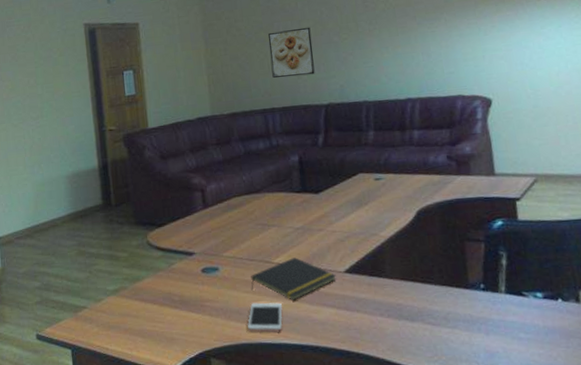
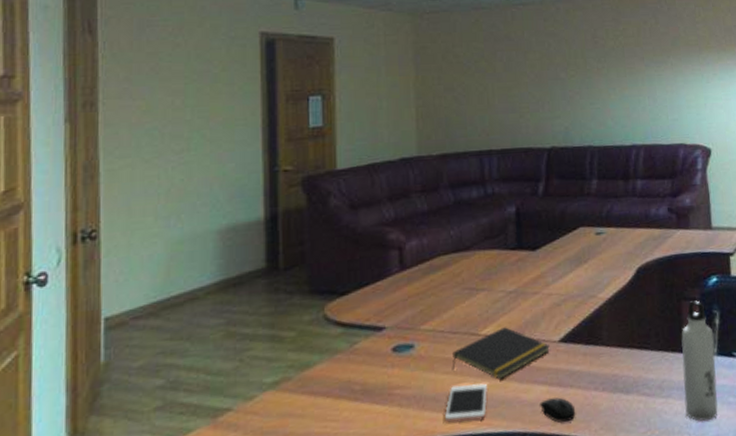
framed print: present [268,27,315,78] -> none [489,59,539,116]
mouse: none [328,319,364,342] -> present [538,397,576,423]
water bottle: none [465,242,508,353] -> present [681,300,718,422]

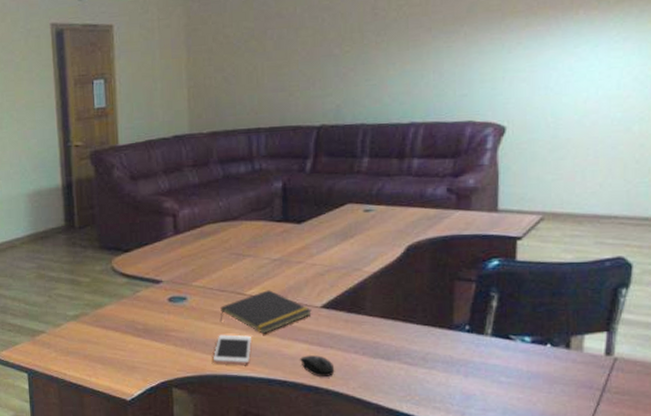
water bottle: present [681,300,718,422] -> none [448,282,489,396]

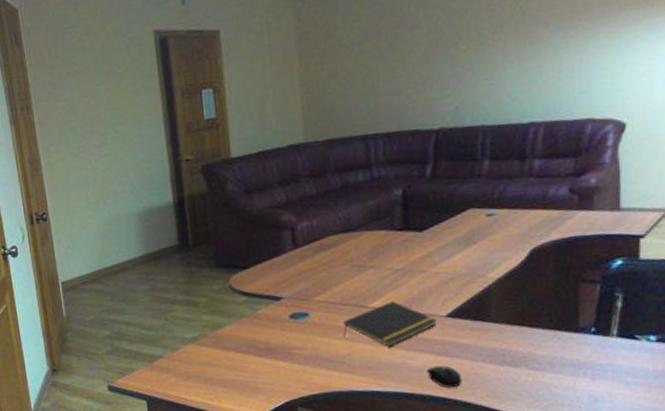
cell phone: present [214,334,251,365] -> none [339,349,377,381]

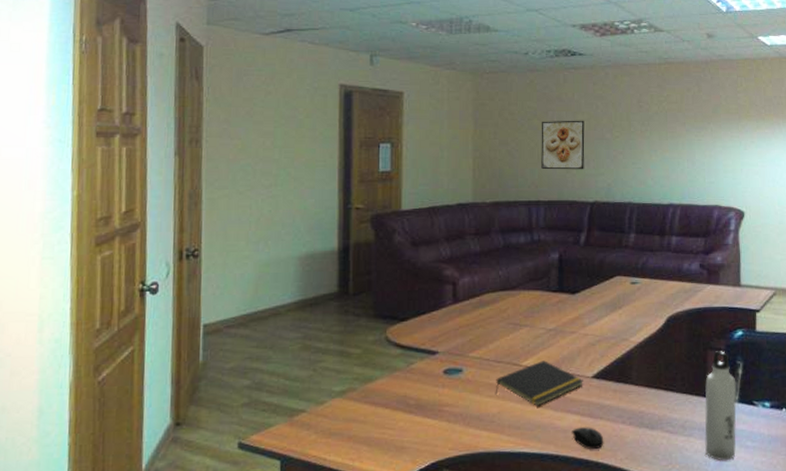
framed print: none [373,36,426,98] -> present [541,120,585,170]
water bottle: none [576,283,615,398] -> present [704,351,737,462]

